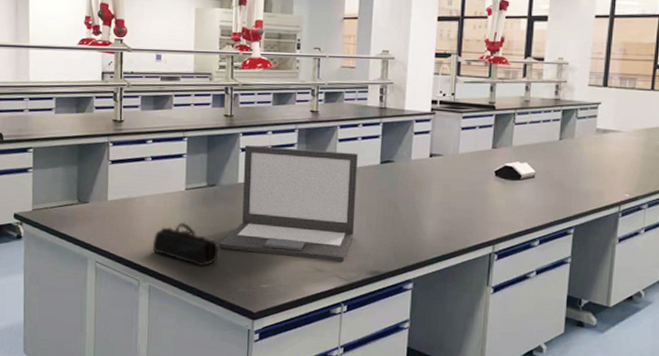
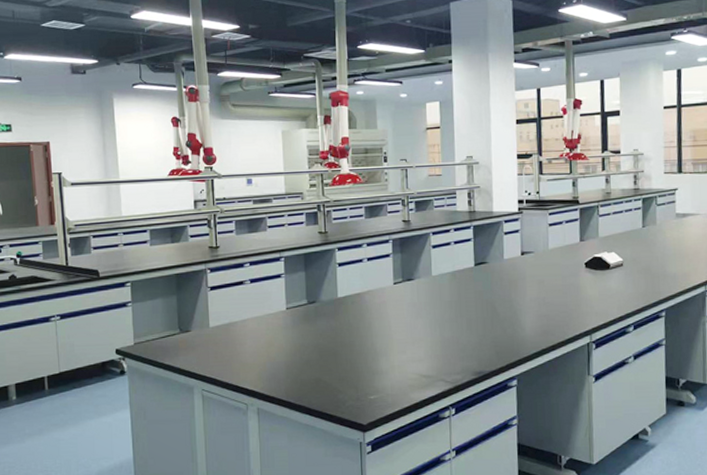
pencil case: present [152,222,219,266] -> none [257,341,325,384]
laptop: present [219,145,358,261] -> none [324,257,456,366]

